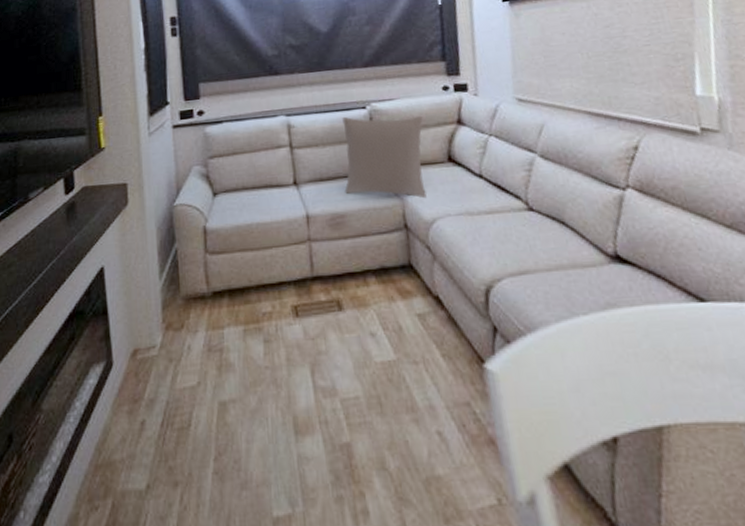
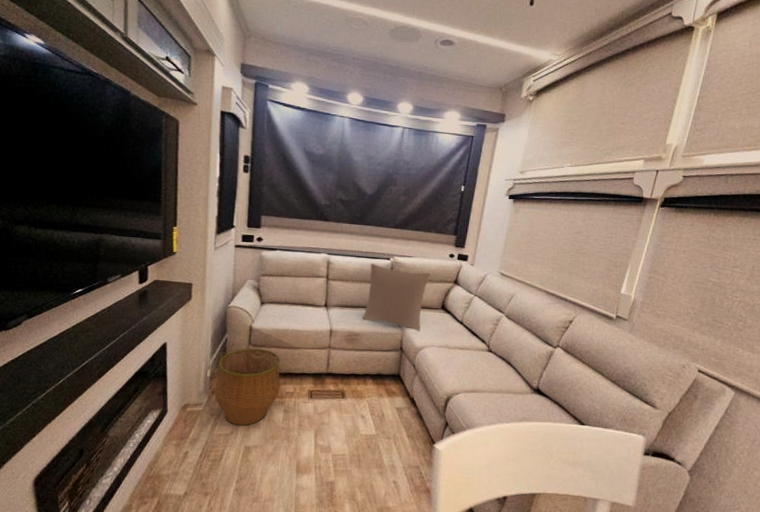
basket: none [169,255,254,372] -> present [214,347,281,426]

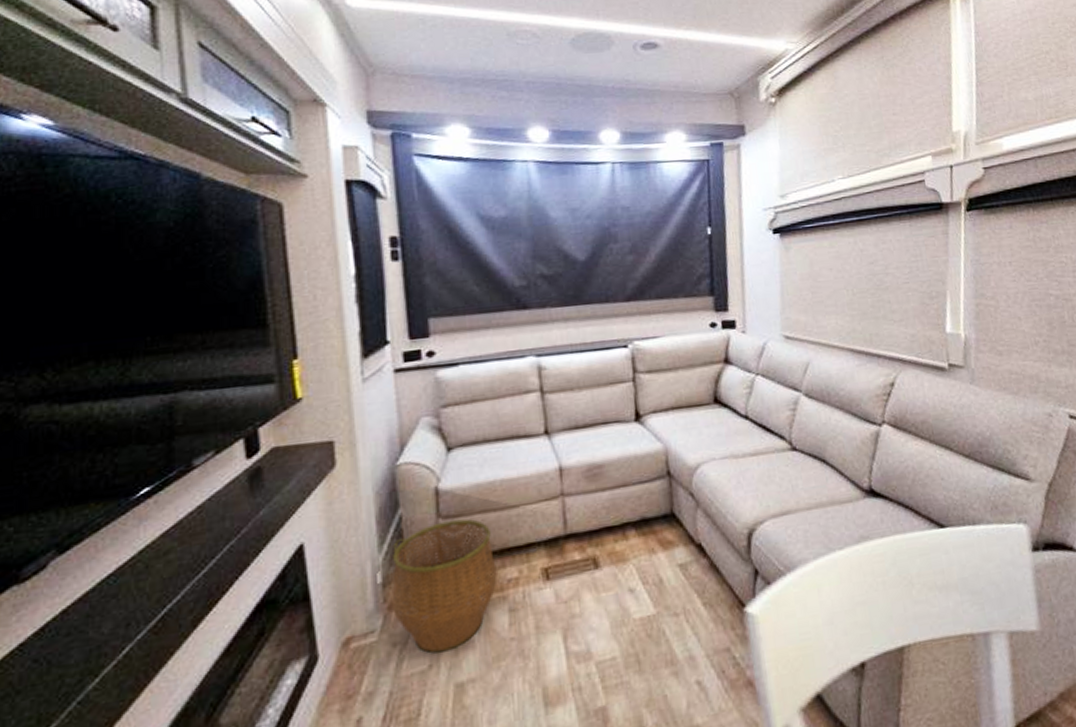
pillow: present [362,263,430,332] -> none [601,354,691,444]

